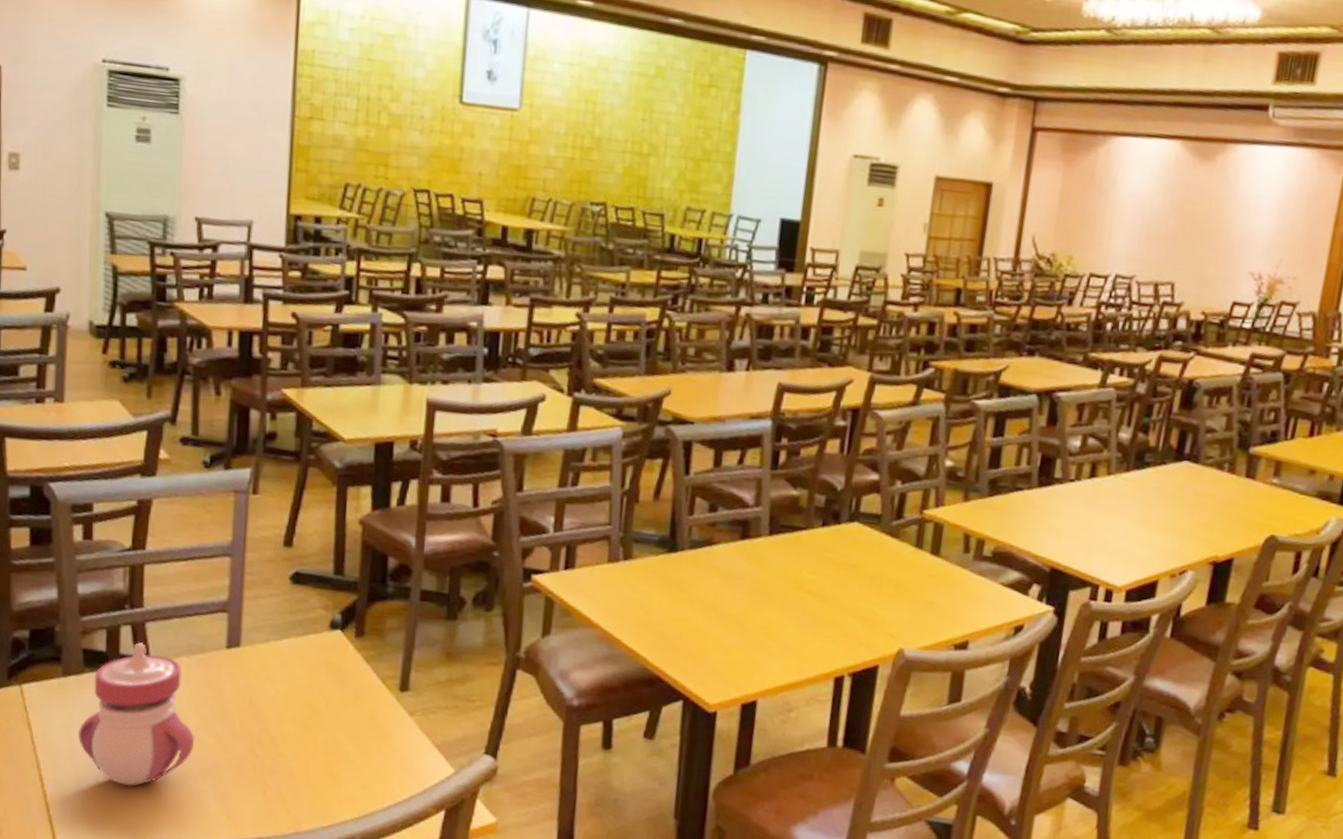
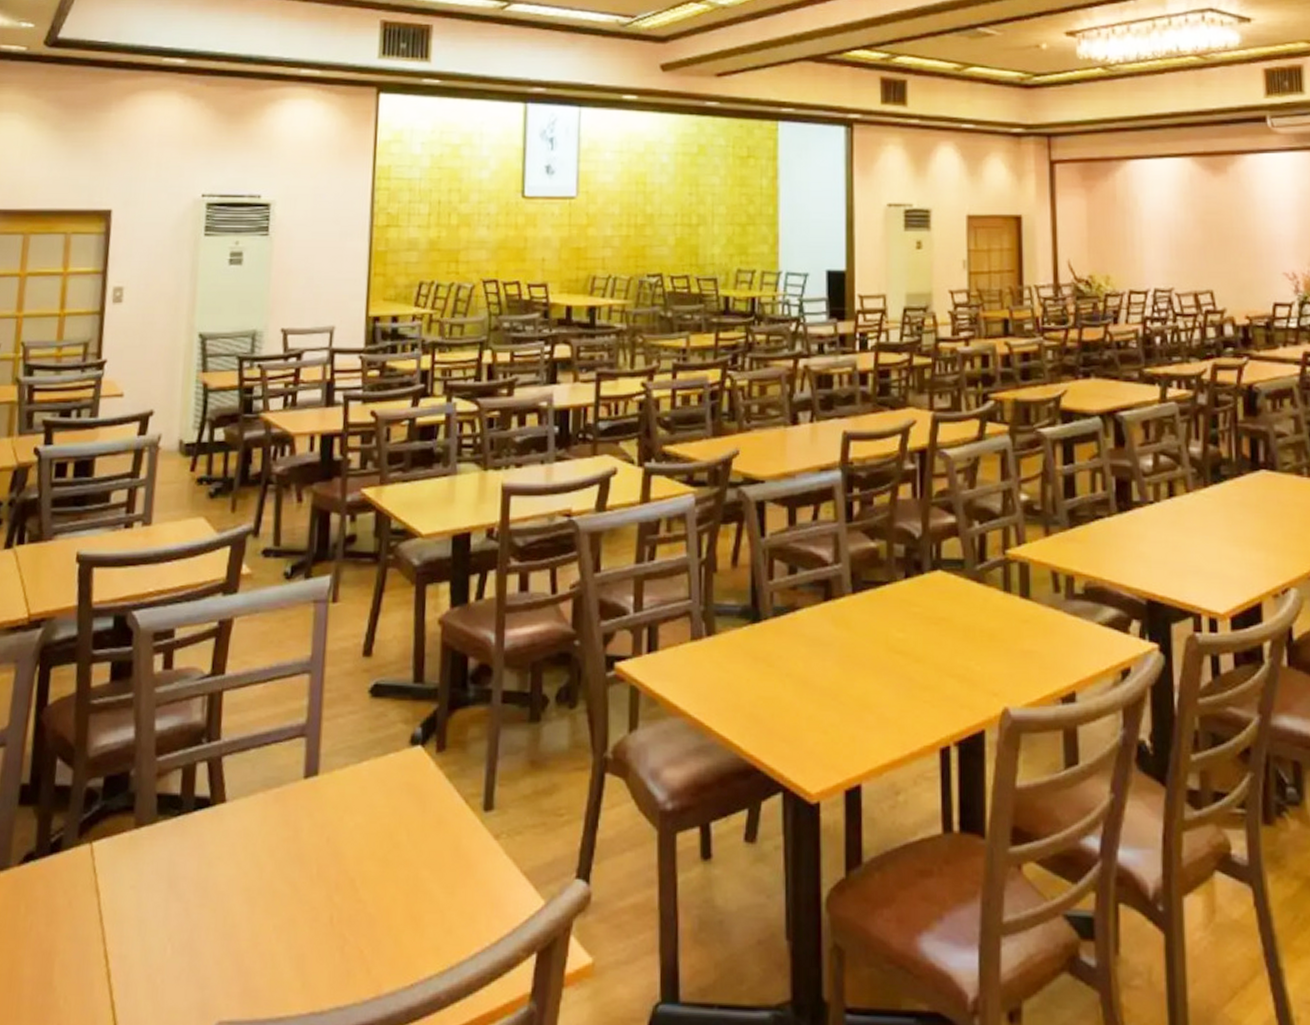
sippy cup: present [77,642,195,786] -> none [147,780,270,955]

